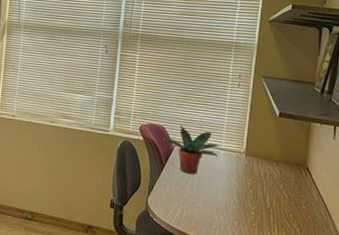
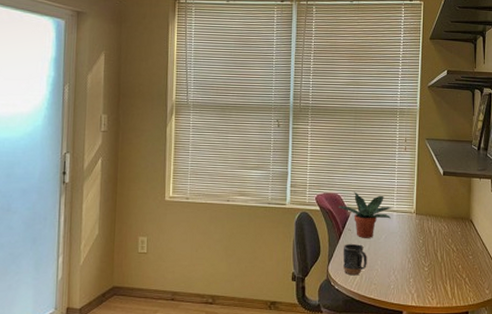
mug: none [163,177,189,210] -> present [343,243,367,275]

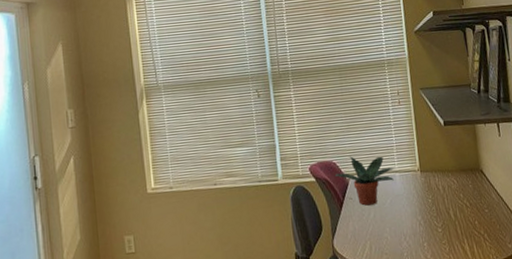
mug: present [343,243,367,275] -> none [346,212,375,247]

